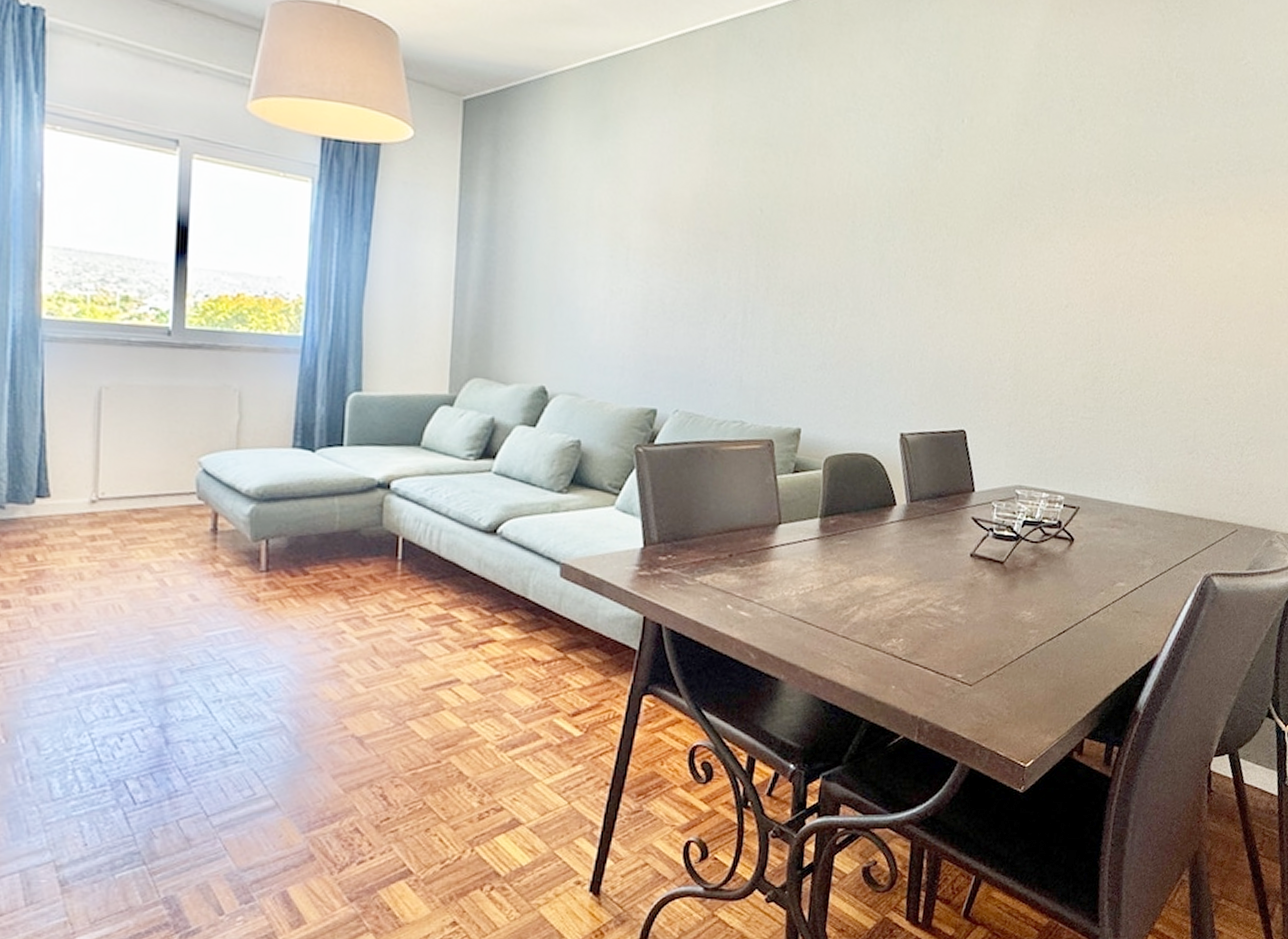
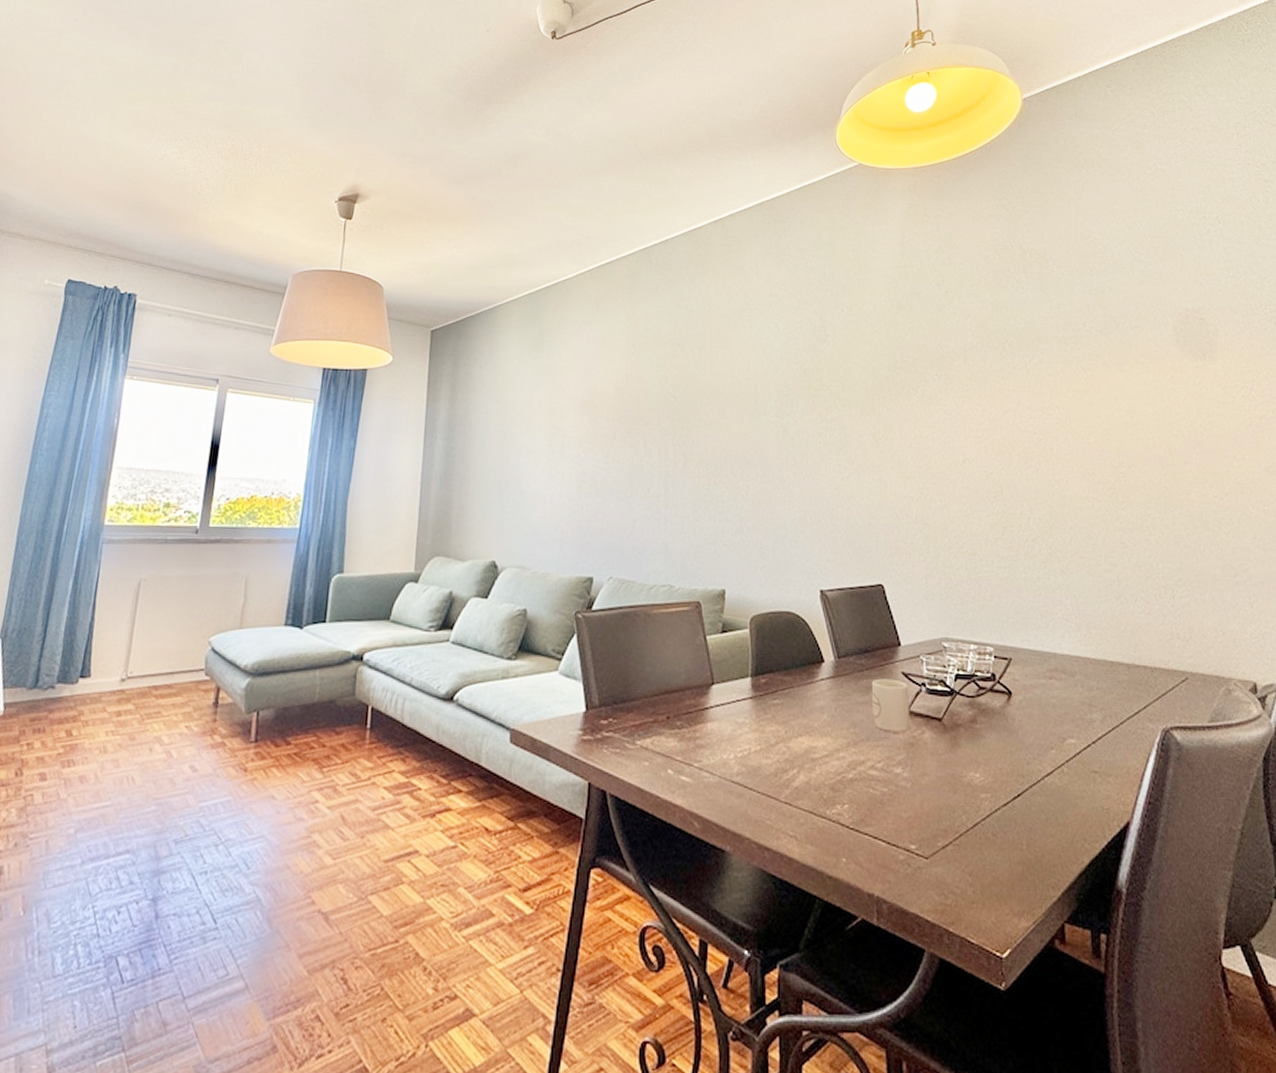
mug: none [937,522,976,575] -> present [871,678,911,733]

